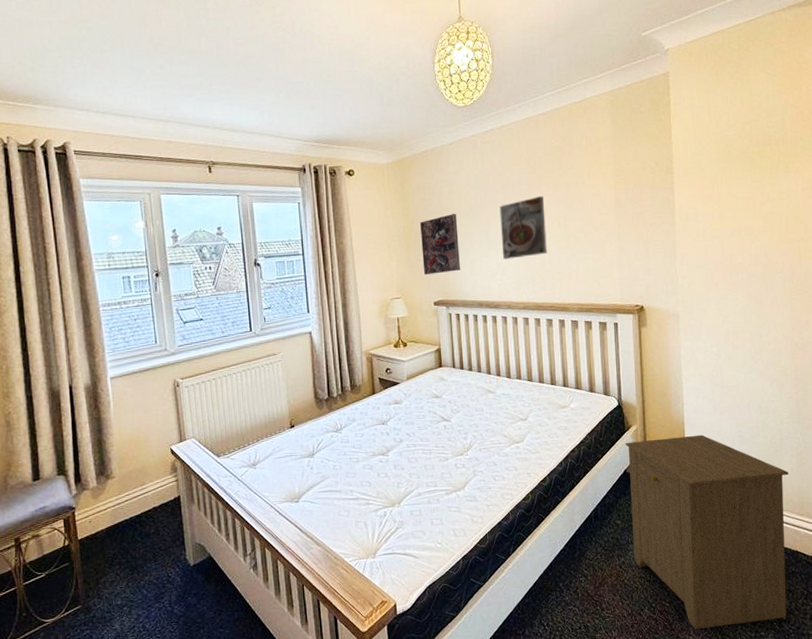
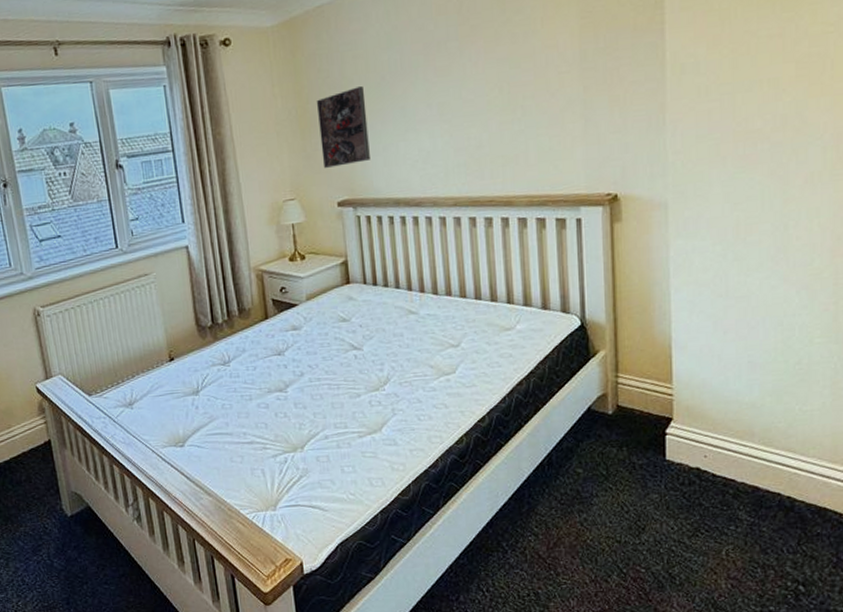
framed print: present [499,195,547,259] -> none [420,53,485,142]
side table: present [625,434,789,629] -> none [590,360,818,600]

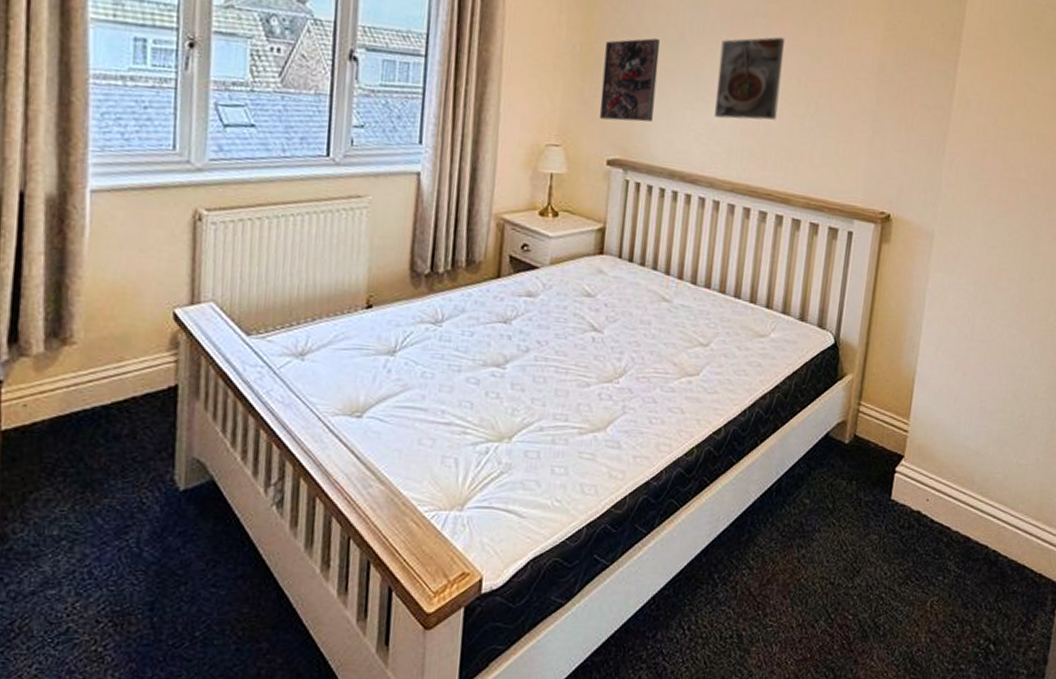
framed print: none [420,53,485,142] -> present [715,36,786,120]

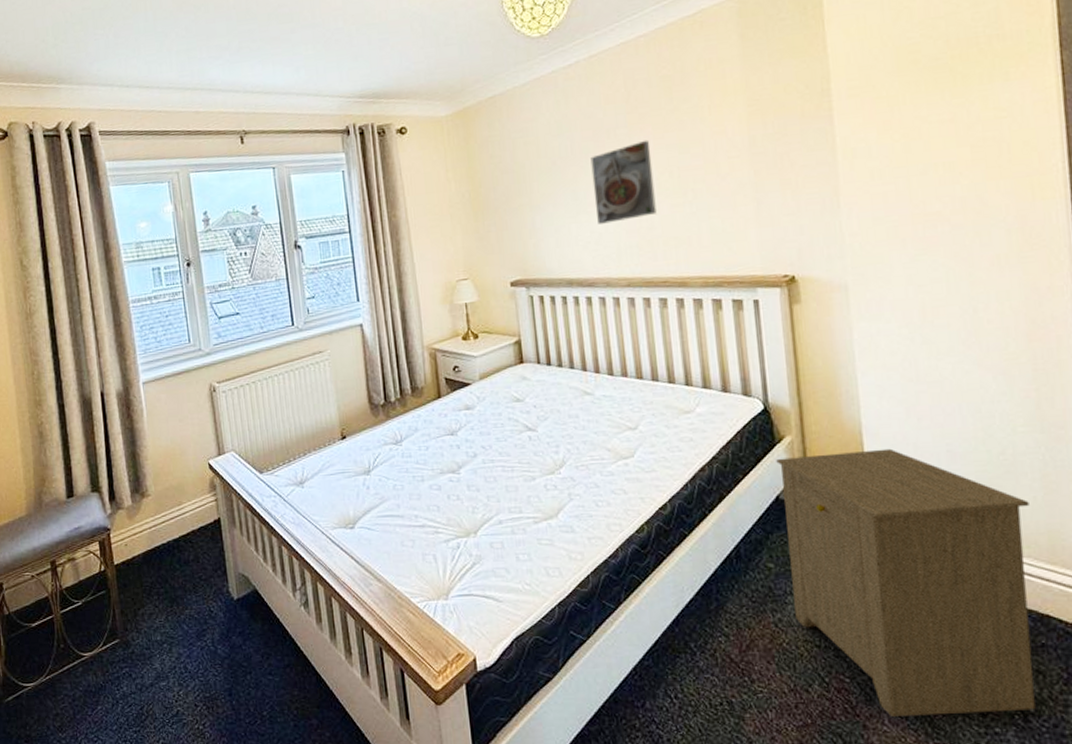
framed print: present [599,38,660,122] -> none [488,171,542,250]
side table: none [818,395,1033,652] -> present [776,448,1036,716]

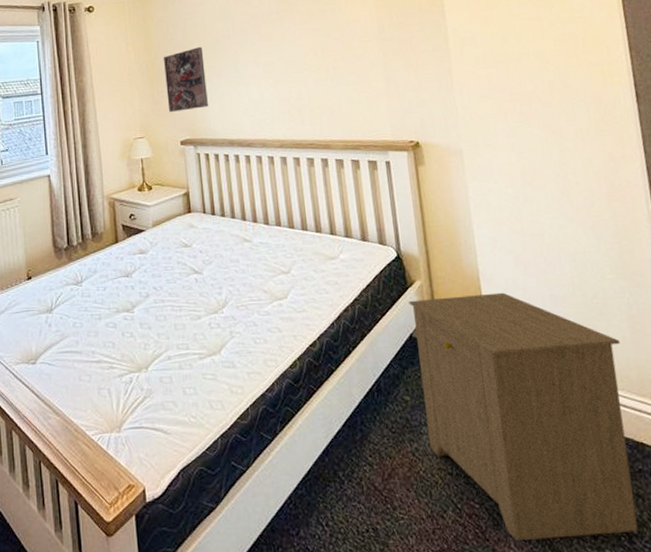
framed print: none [488,171,542,250] -> present [163,47,208,113]
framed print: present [590,140,657,224] -> none [249,24,304,94]

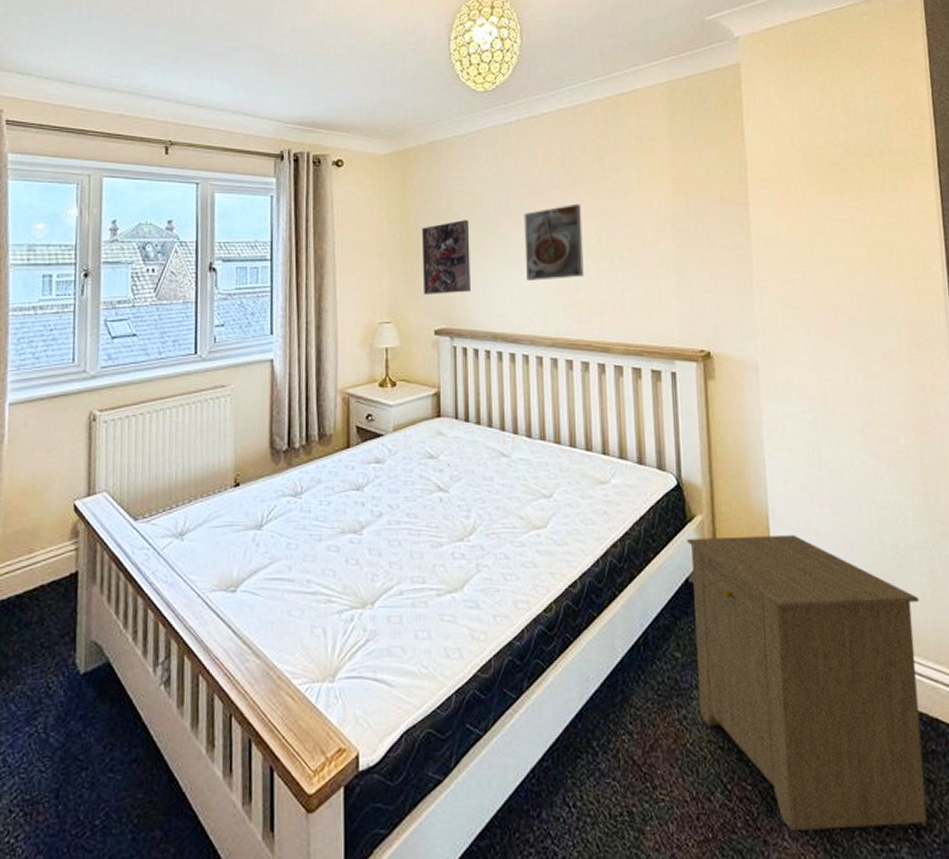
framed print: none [249,24,304,94] -> present [524,203,584,281]

